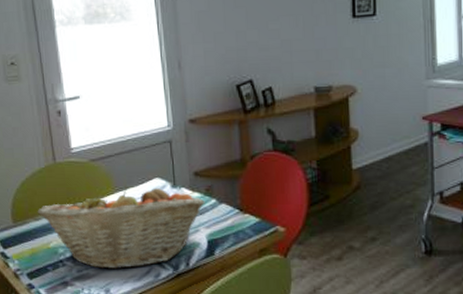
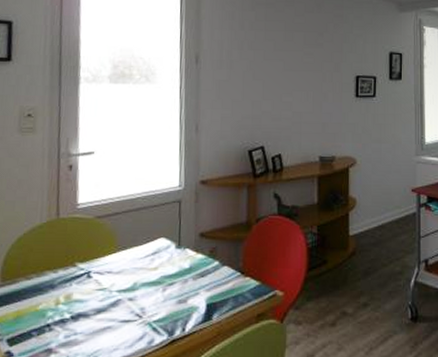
fruit basket: present [37,186,205,270] -> none [30,245,208,336]

